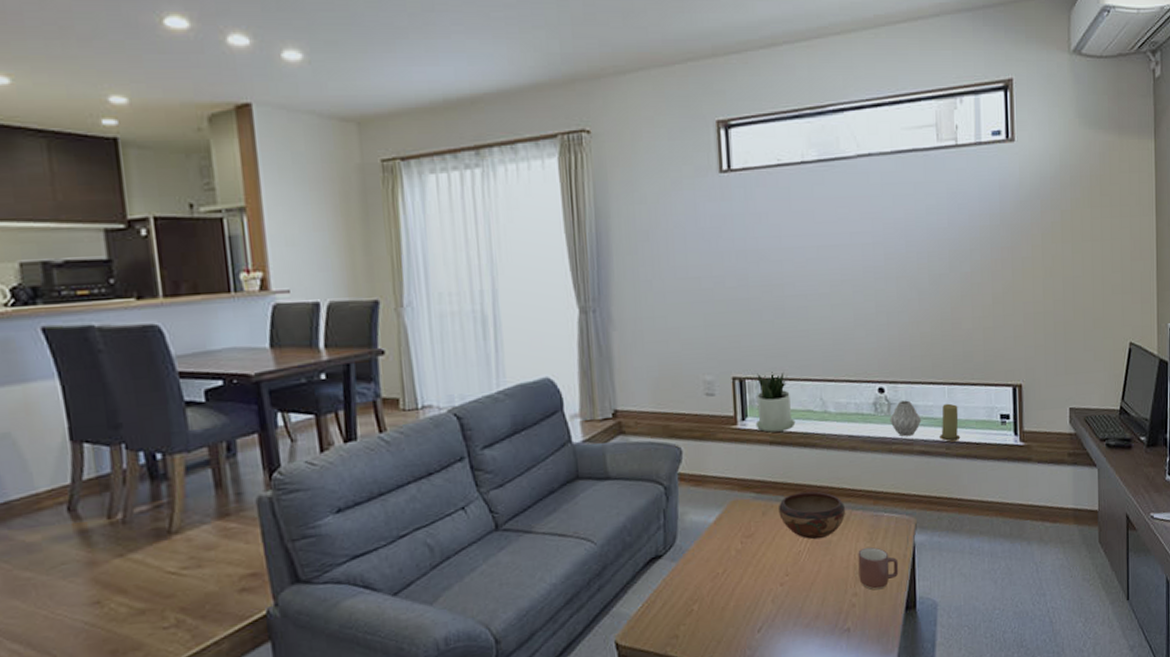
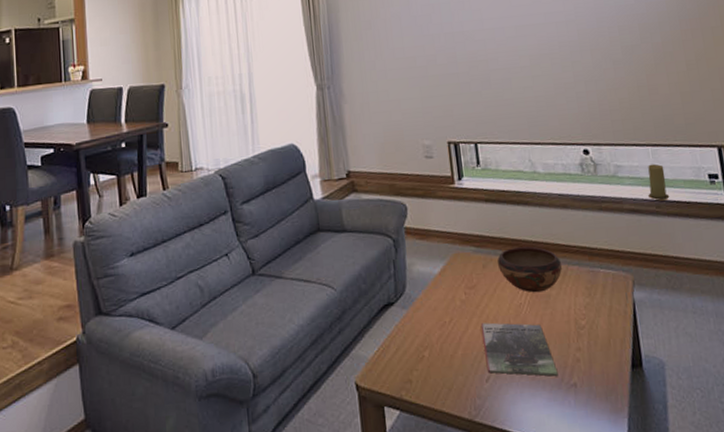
planter: present [755,372,796,433] -> none [469,136,508,191]
magazine: none [757,571,832,623] -> present [481,322,558,376]
mug: present [858,547,899,591] -> none [577,302,621,346]
vase: present [890,400,922,437] -> none [597,161,629,196]

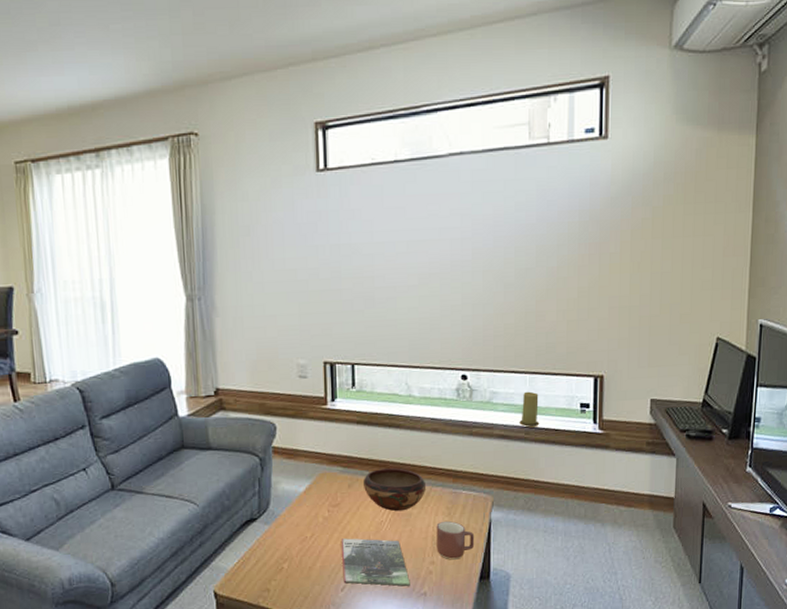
mug: none [577,302,621,346] -> present [436,520,475,560]

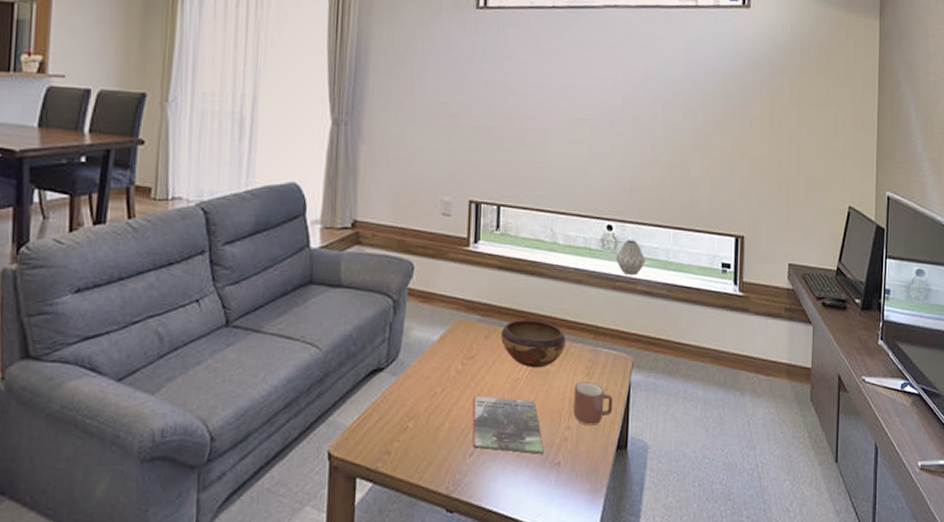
vase: none [471,387,503,422] -> present [615,240,646,276]
candle: present [519,391,540,428] -> none [662,247,682,285]

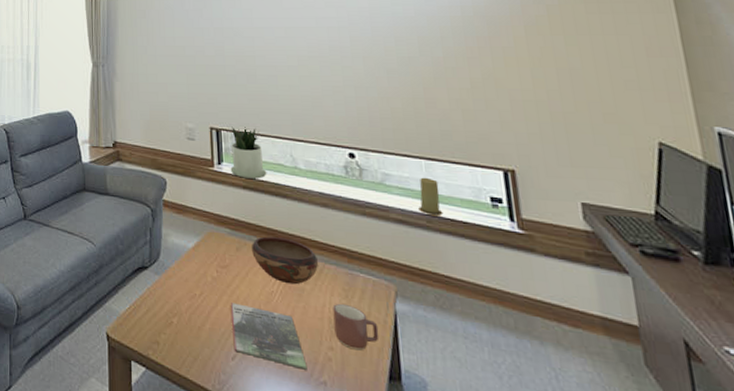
planter: none [487,199,525,257] -> present [230,126,267,179]
vase: present [615,240,646,276] -> none [362,168,397,204]
candle: none [662,247,682,285] -> present [418,177,444,217]

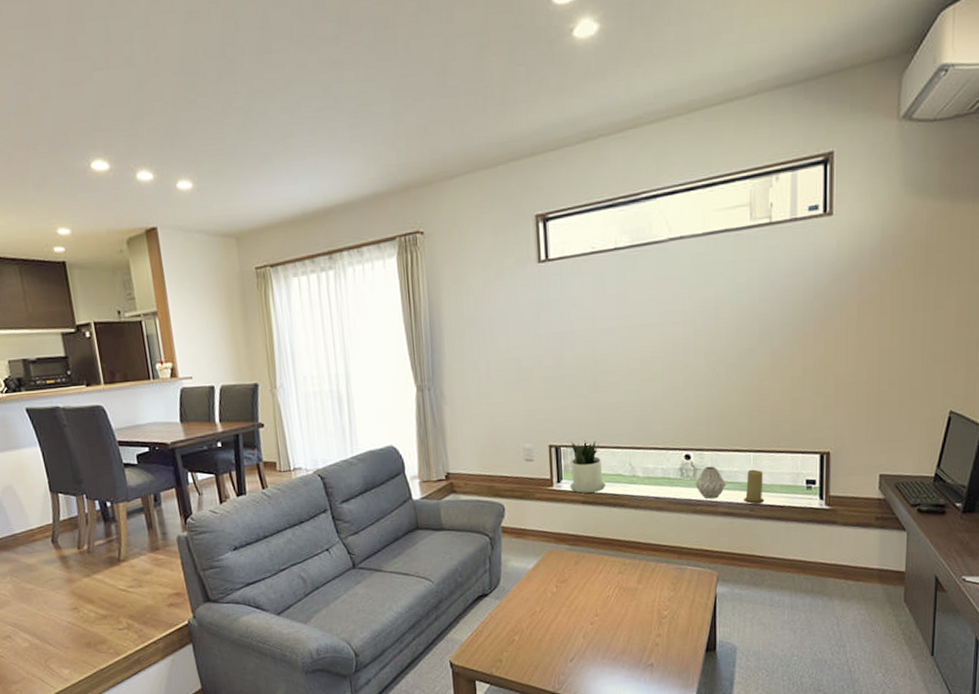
magazine: present [231,303,307,370] -> none [570,612,637,658]
decorative bowl: present [252,236,319,285] -> none [590,545,652,587]
mug: present [332,303,379,351] -> none [662,595,700,633]
vase: none [362,168,397,204] -> present [695,466,727,500]

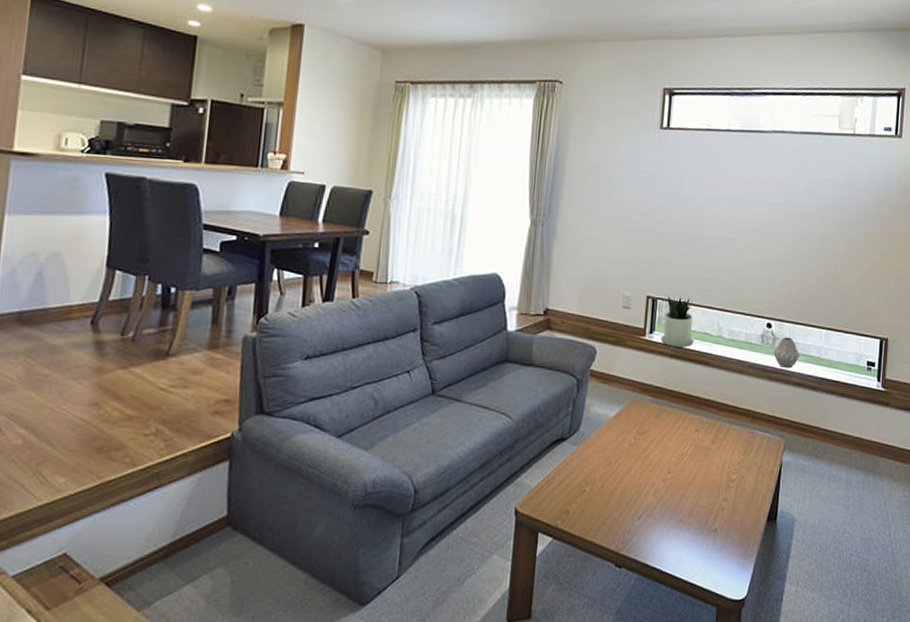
candle: present [744,469,765,505] -> none [814,345,832,379]

